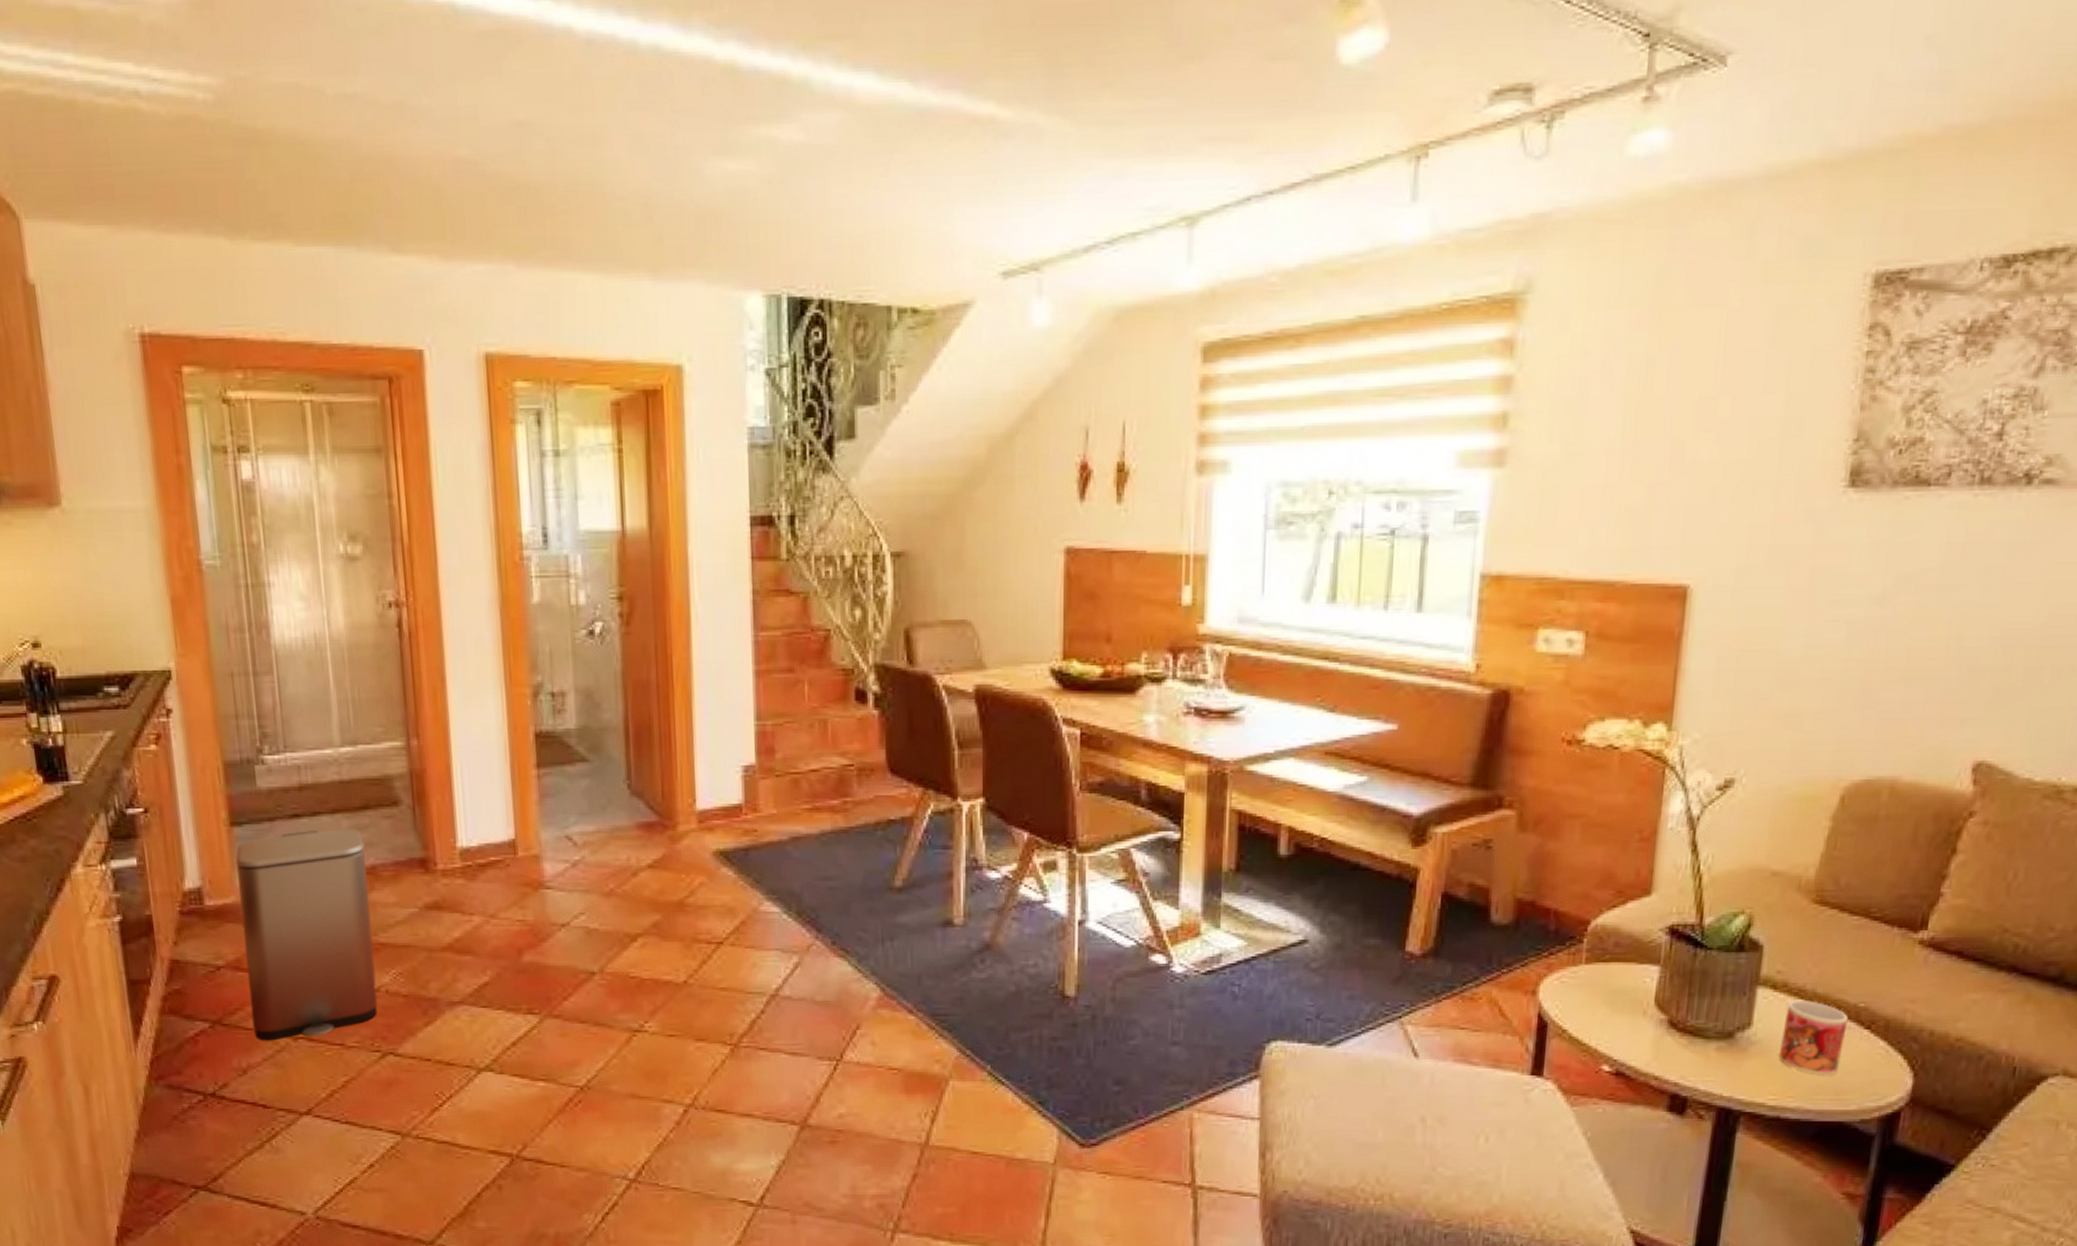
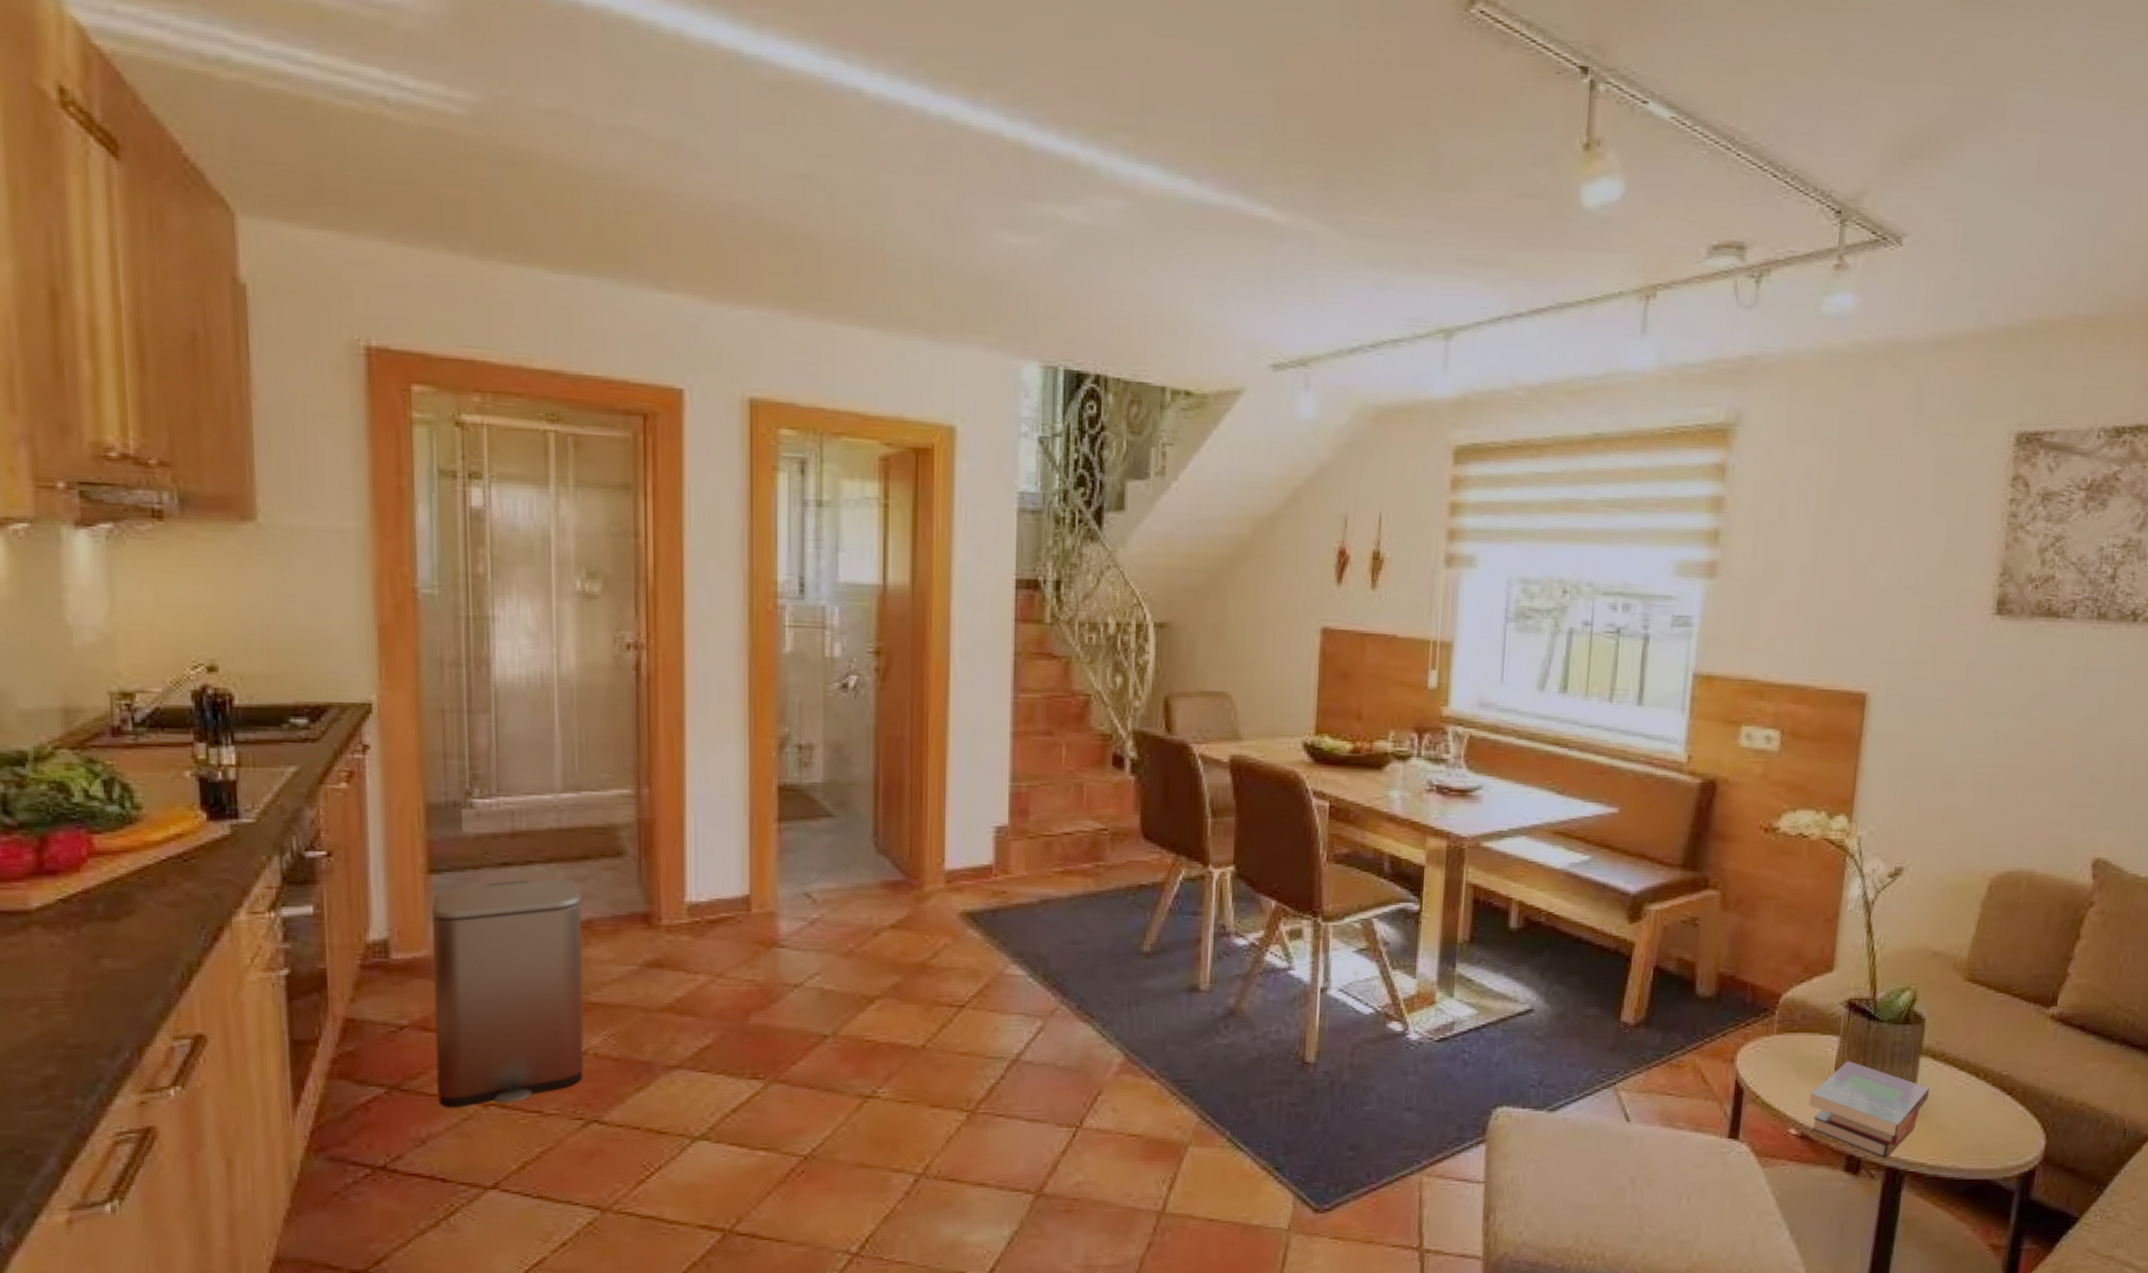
books: none [1624,991,1770,1099] -> present [1809,1060,1930,1159]
mug: present [1778,999,1849,1076] -> none [1937,1068,1994,1138]

